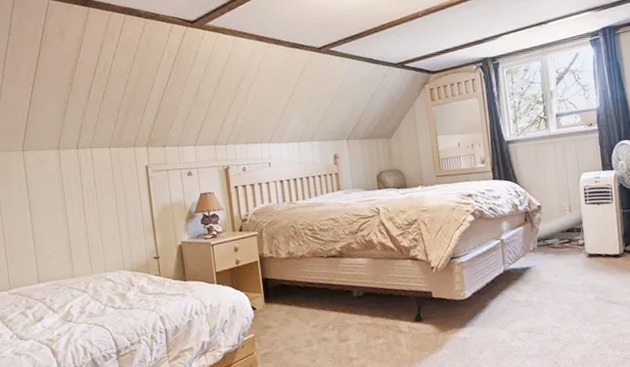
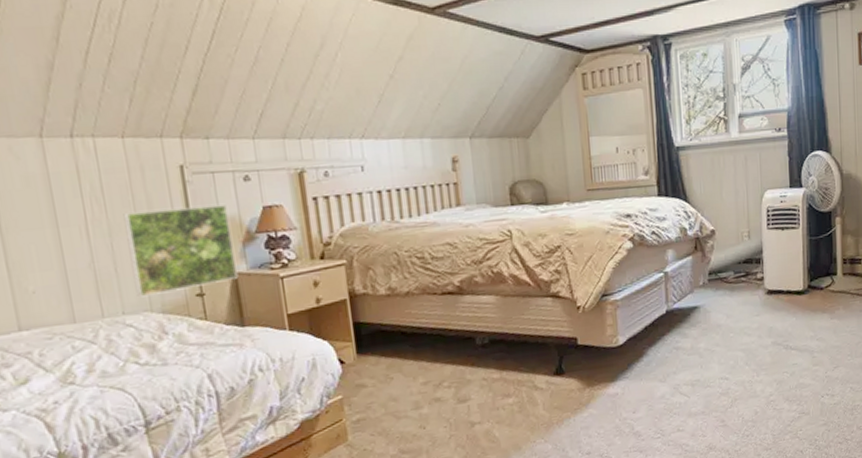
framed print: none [108,193,183,260] -> present [123,205,239,298]

